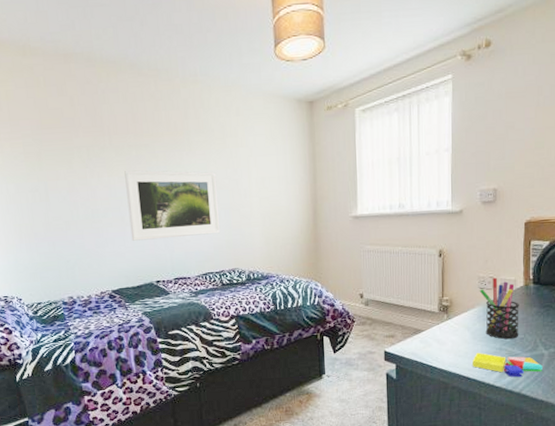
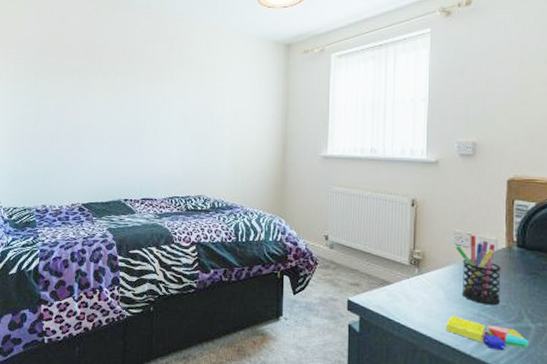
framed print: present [124,169,221,241] -> none [107,93,191,160]

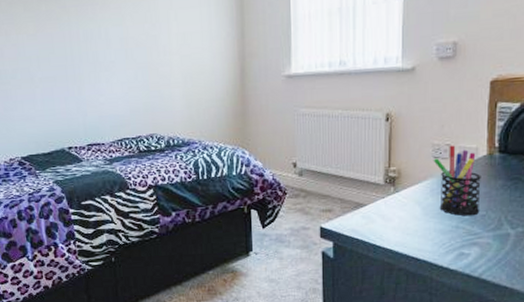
sticky notes: present [446,315,529,351] -> none [423,230,508,260]

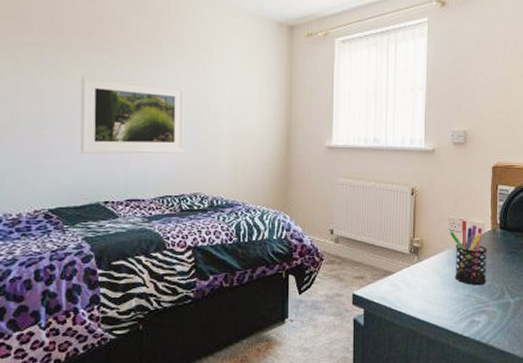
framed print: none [33,26,138,104] -> present [80,74,185,154]

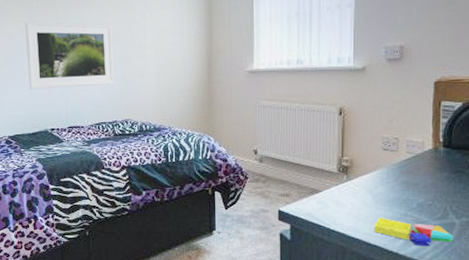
sticky notes: none [442,298,509,327] -> present [374,217,453,246]
pen holder: present [449,220,487,286] -> none [382,139,427,205]

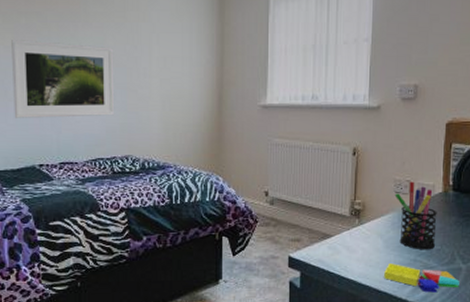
pen holder: none [382,139,427,205] -> present [394,181,437,250]

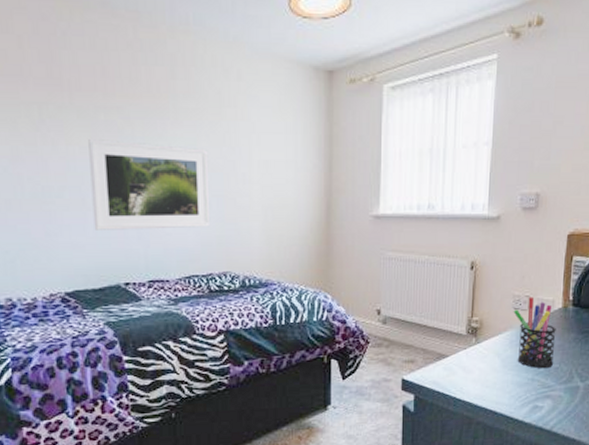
sticky notes: present [384,262,459,293] -> none [501,382,577,413]

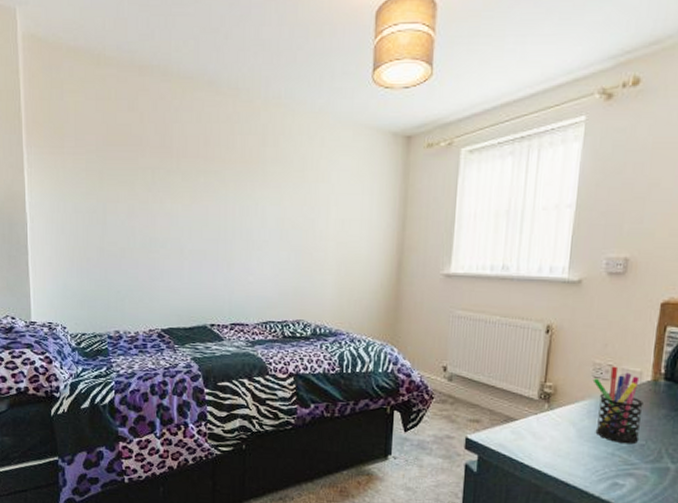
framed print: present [88,138,211,230] -> none [189,197,289,279]

